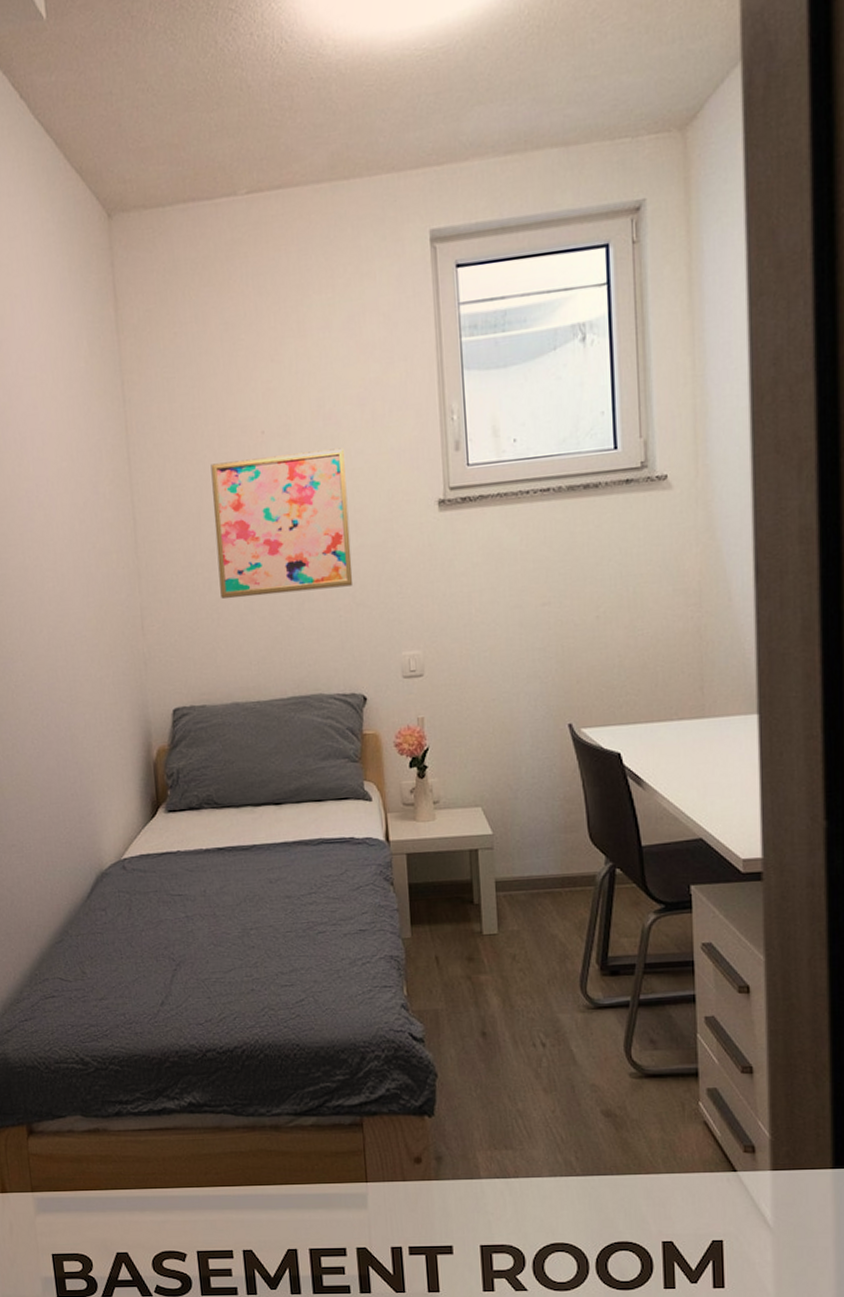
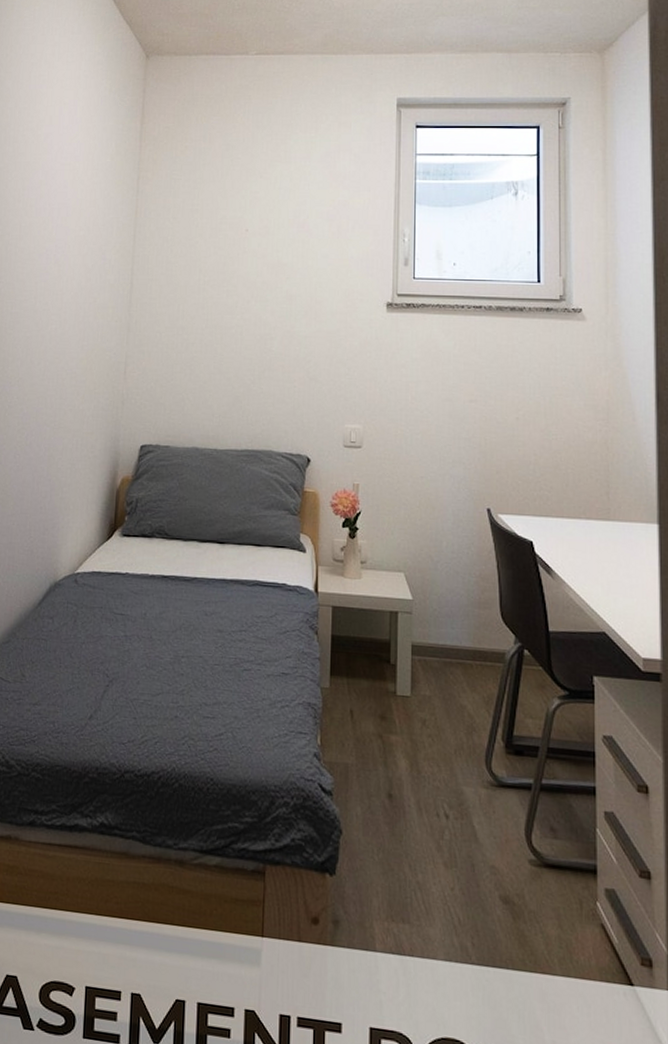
wall art: present [210,448,353,600] -> none [195,249,312,363]

